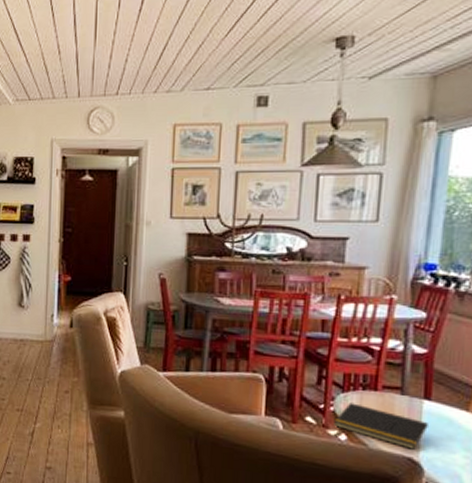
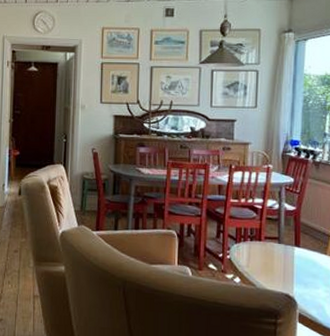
notepad: present [334,403,428,449] -> none [230,251,299,287]

